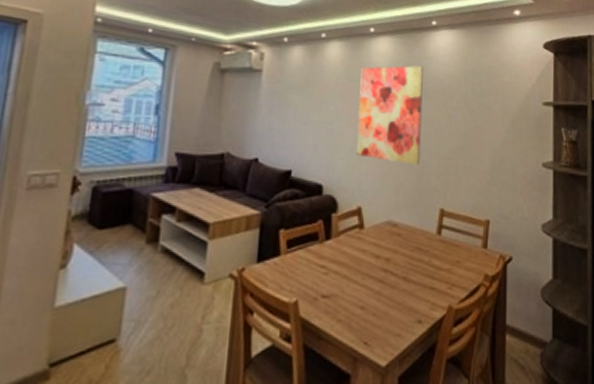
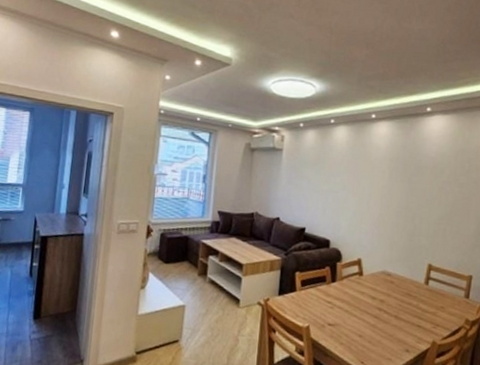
wall art: present [356,66,423,166] -> none [358,146,418,229]

